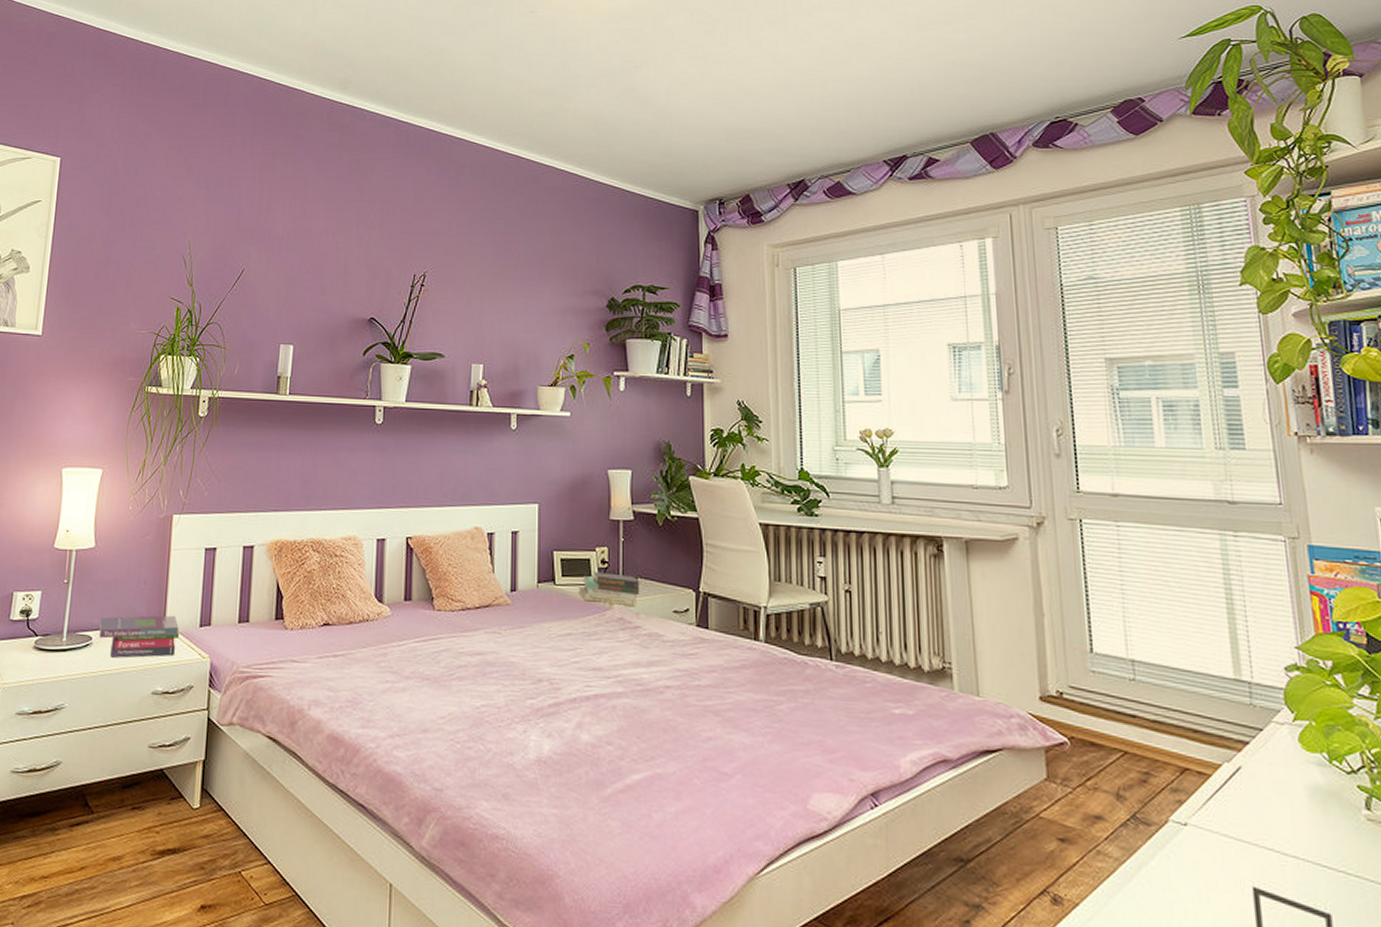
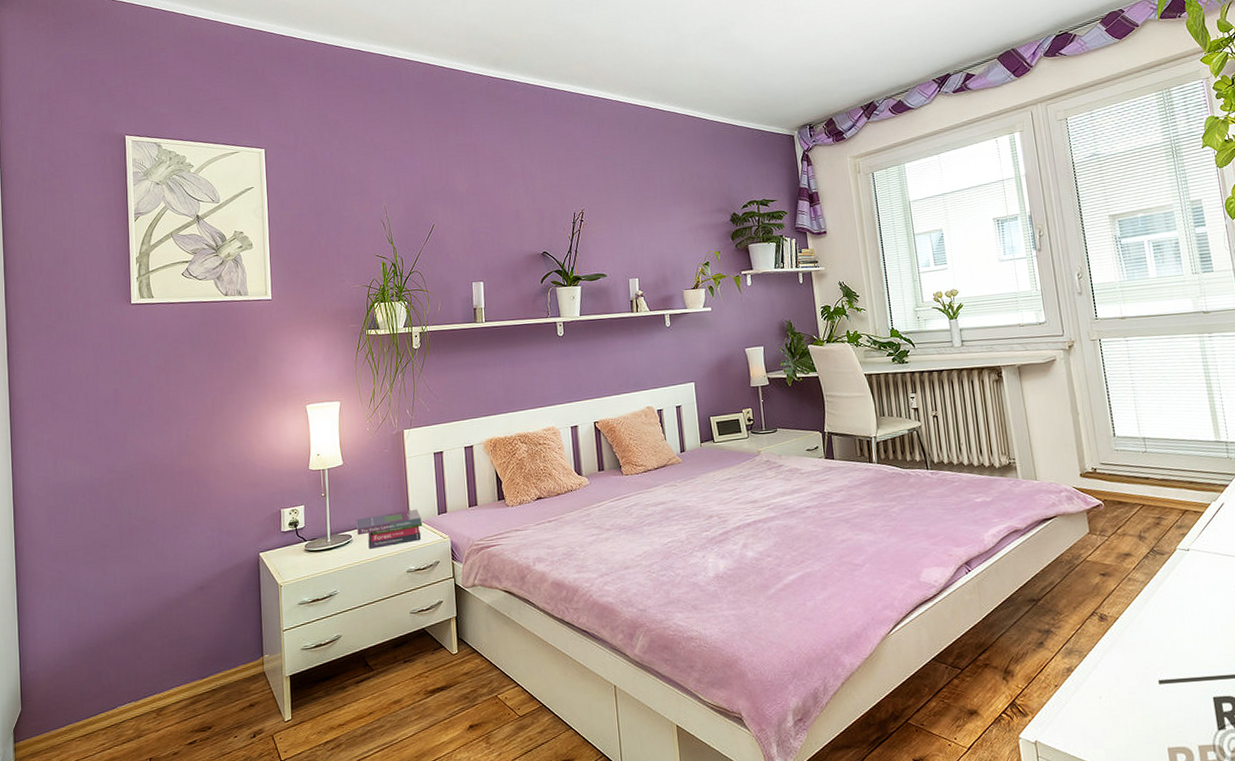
books: present [579,572,640,607] -> none [733,427,780,452]

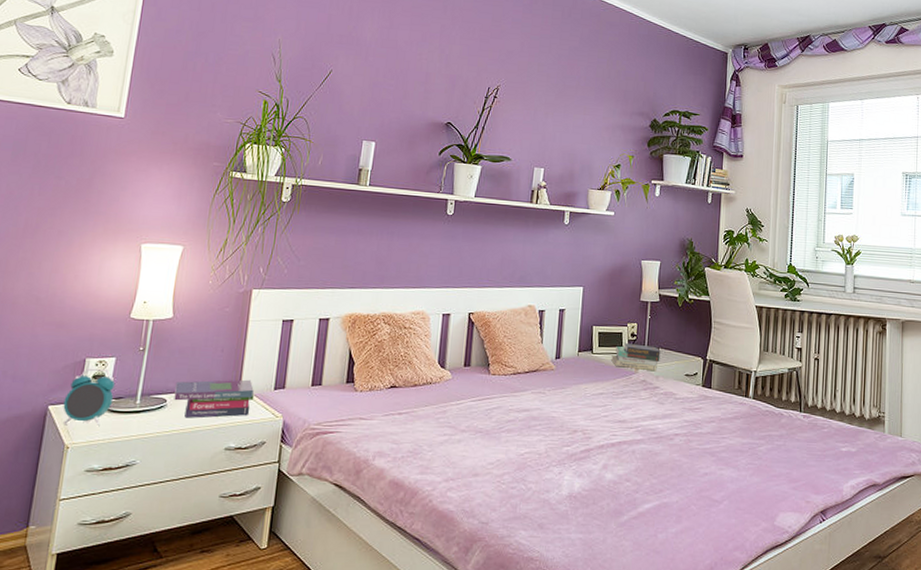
alarm clock: none [270,516,309,568] -> present [63,368,116,426]
books: none [733,427,780,452] -> present [611,343,661,372]

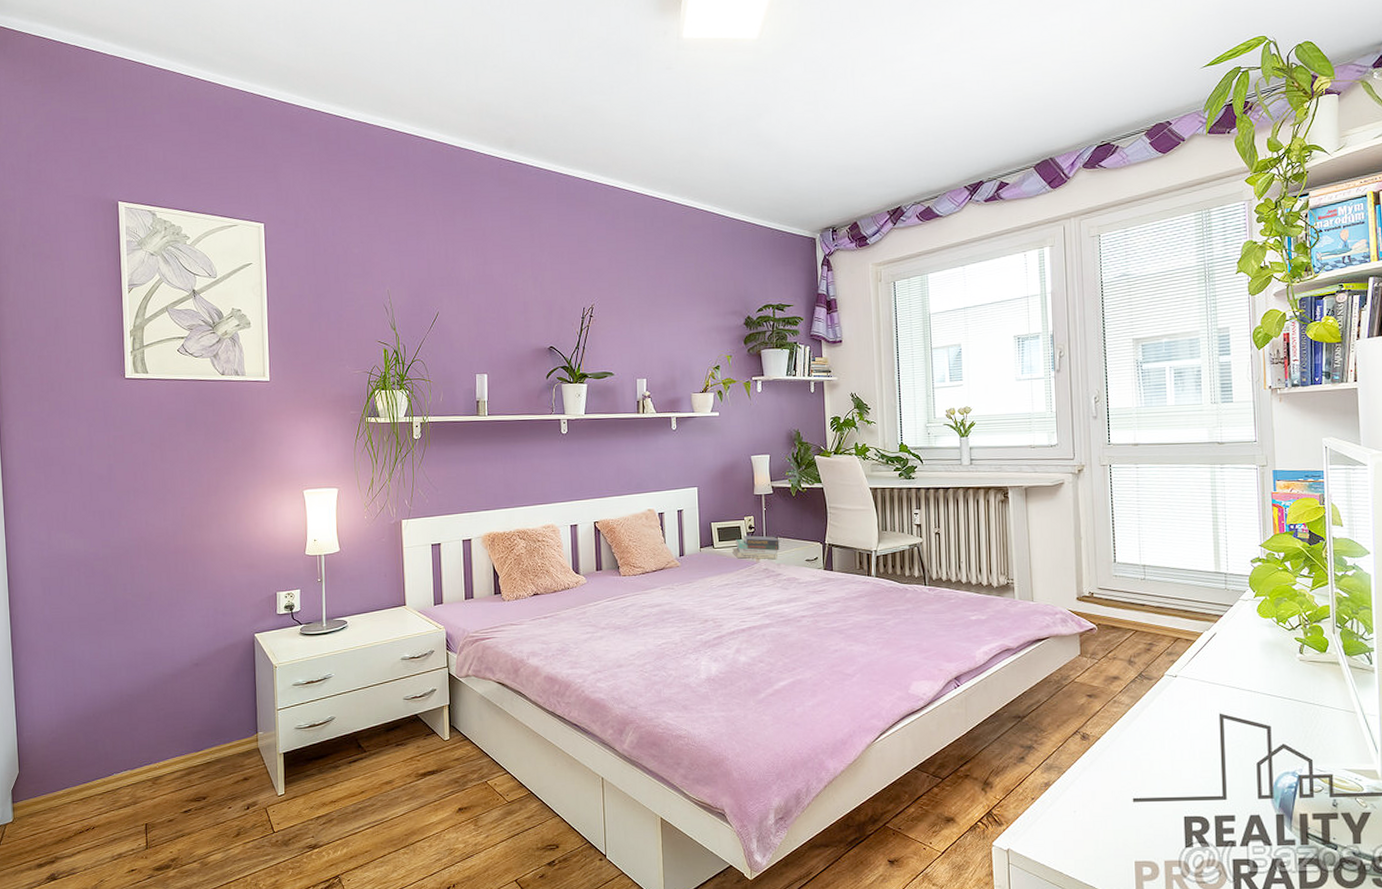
alarm clock: present [63,368,116,426] -> none [266,599,305,649]
books: present [174,379,255,418] -> none [352,598,419,635]

